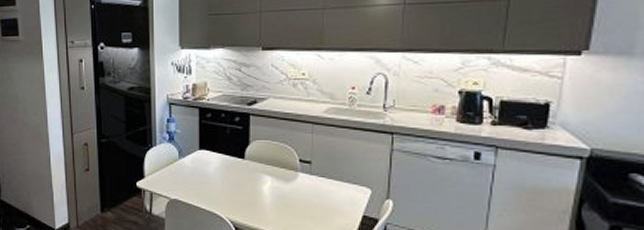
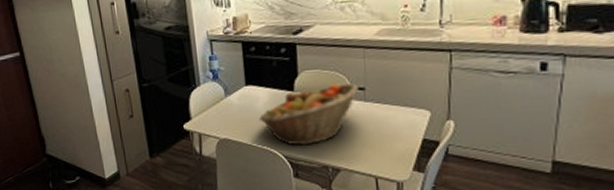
fruit basket: none [210,155,305,213] -> present [259,83,359,146]

